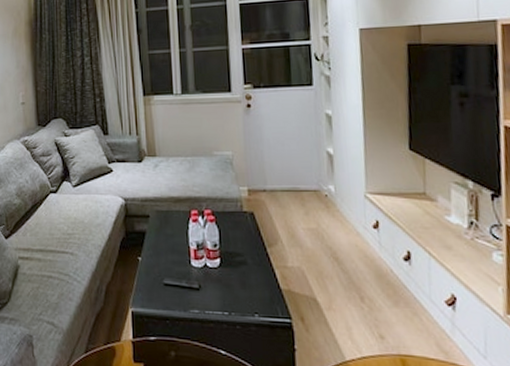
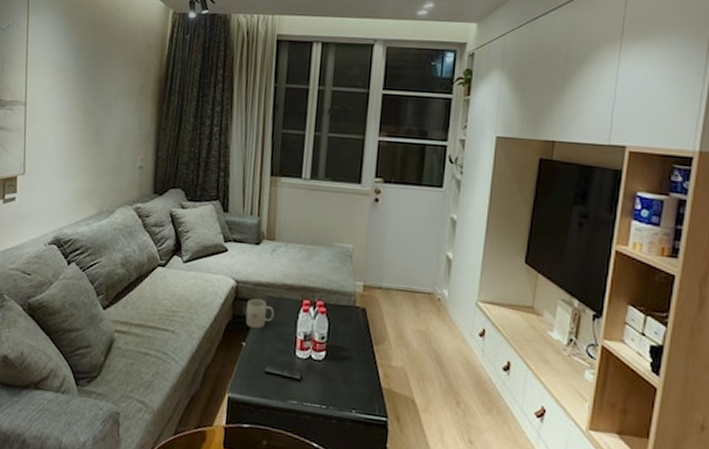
mug: none [137,214,165,243] -> present [245,299,275,329]

